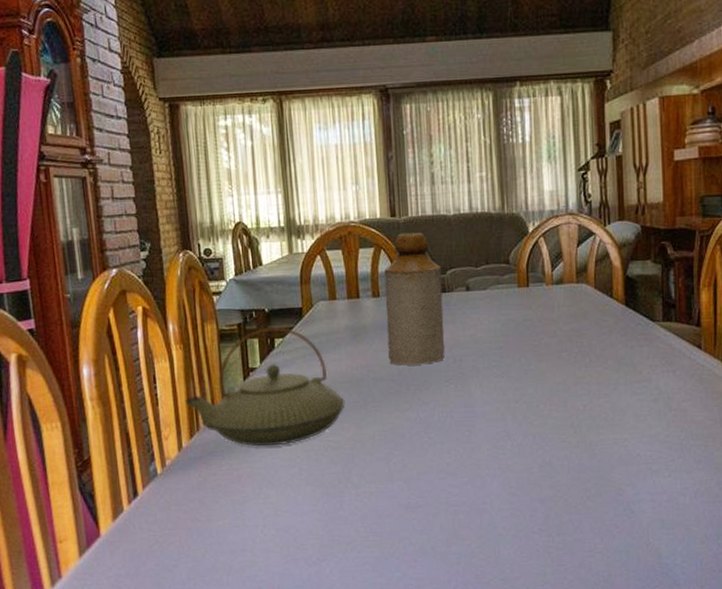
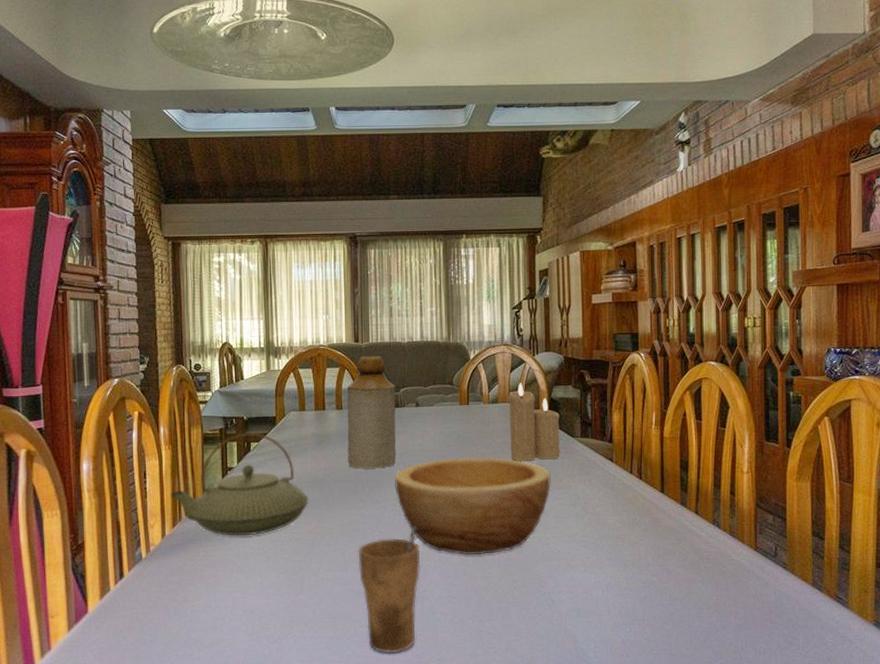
cup: none [404,428,478,575] -> present [358,525,421,654]
bowl: none [444,347,628,462] -> present [395,456,551,556]
candle: none [576,259,639,351] -> present [508,383,560,461]

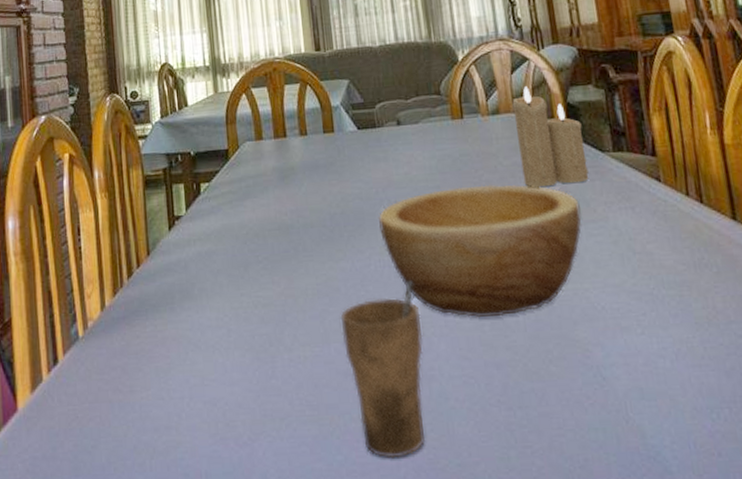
teapot: present [170,432,309,536] -> none [109,170,275,304]
bottle: present [347,356,397,469] -> none [311,65,379,210]

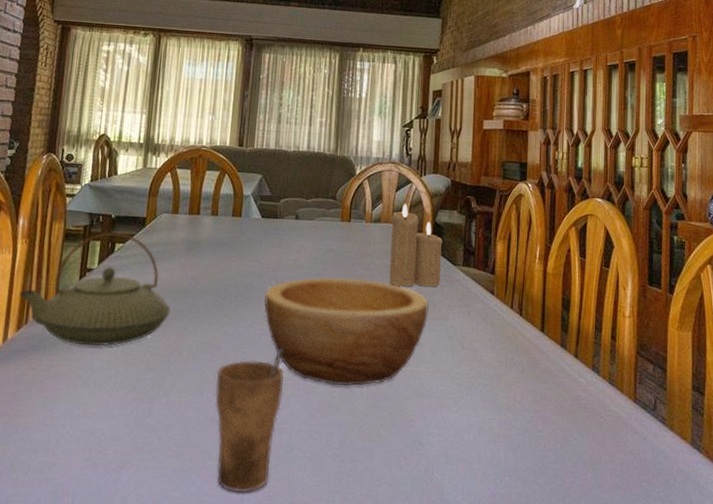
teapot: none [109,170,275,304] -> present [19,232,171,347]

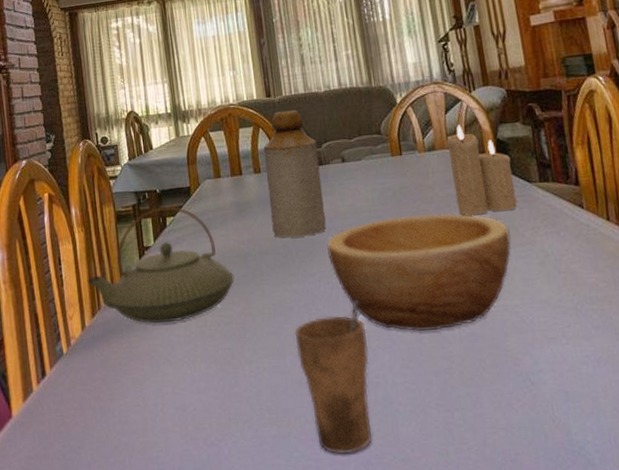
bottle: none [217,161,276,283] -> present [263,109,326,238]

